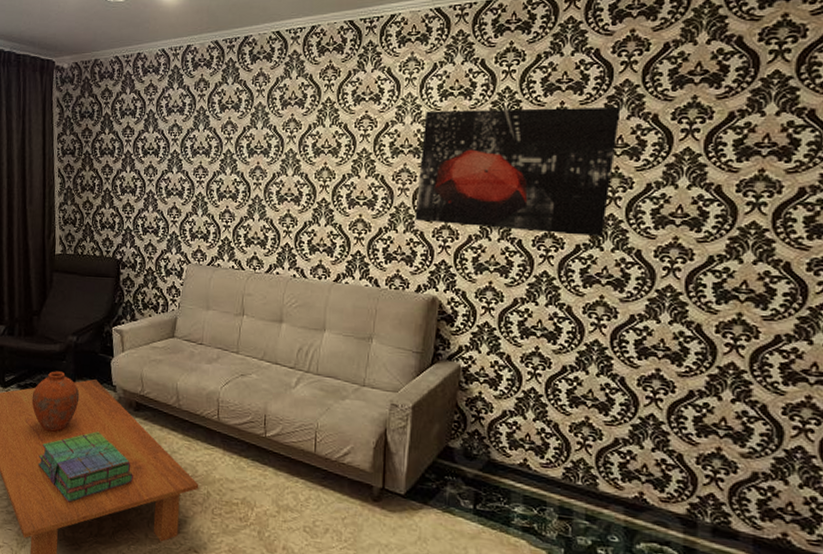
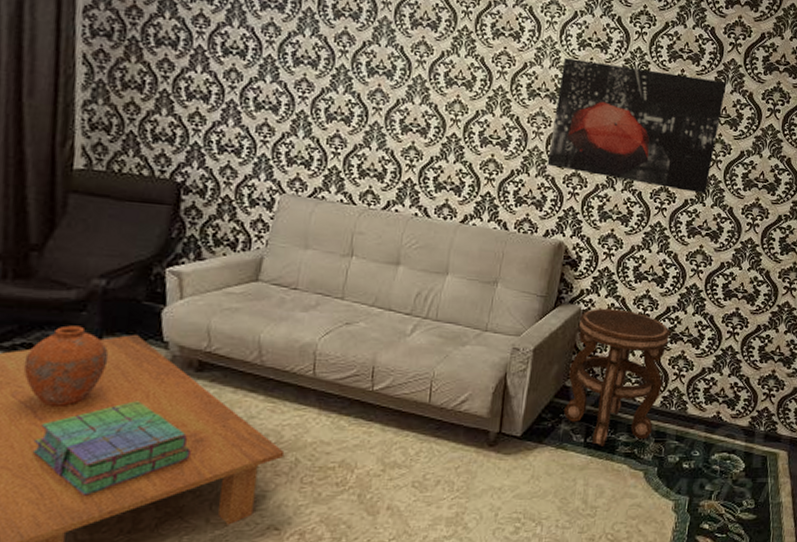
side table: none [449,365,570,516] -> present [564,308,671,446]

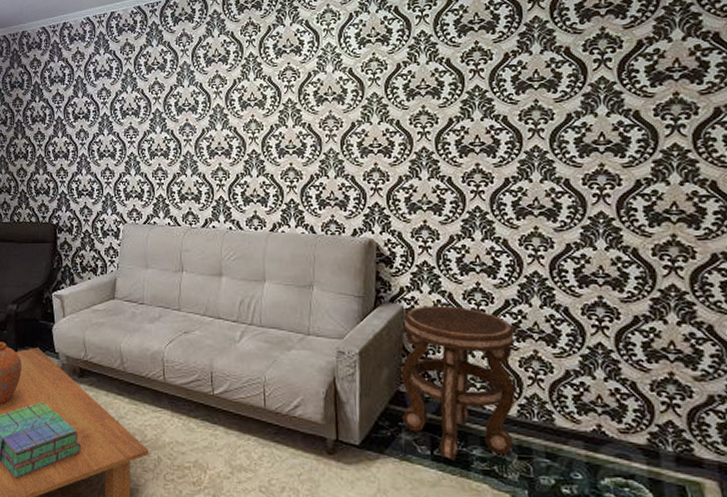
wall art: present [547,57,727,195] -> none [344,43,534,170]

